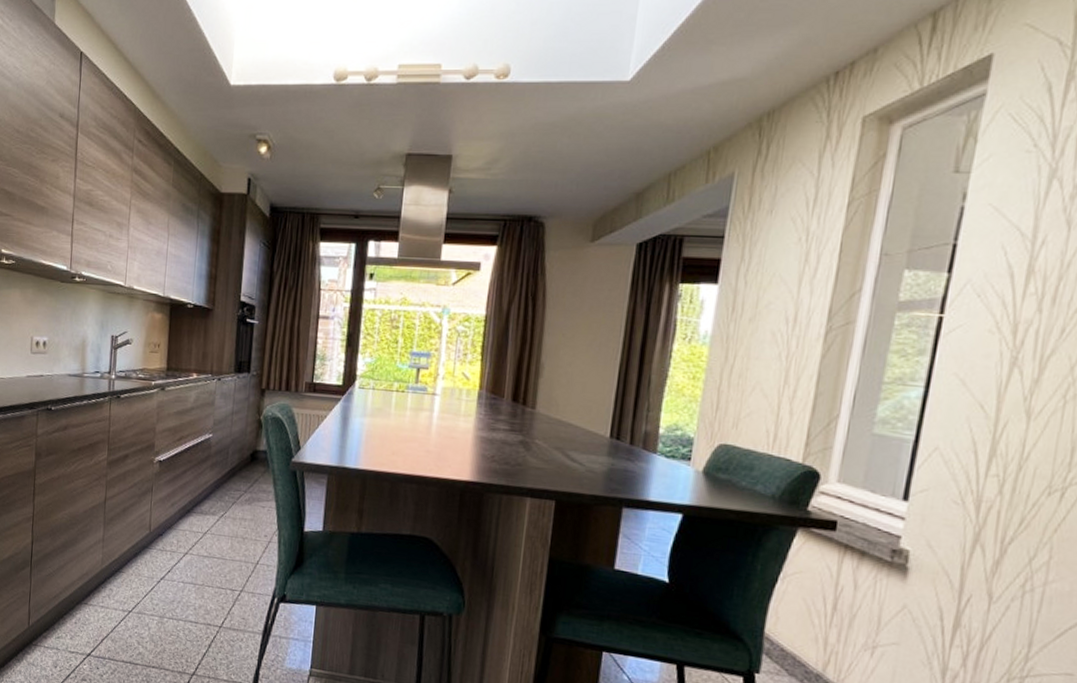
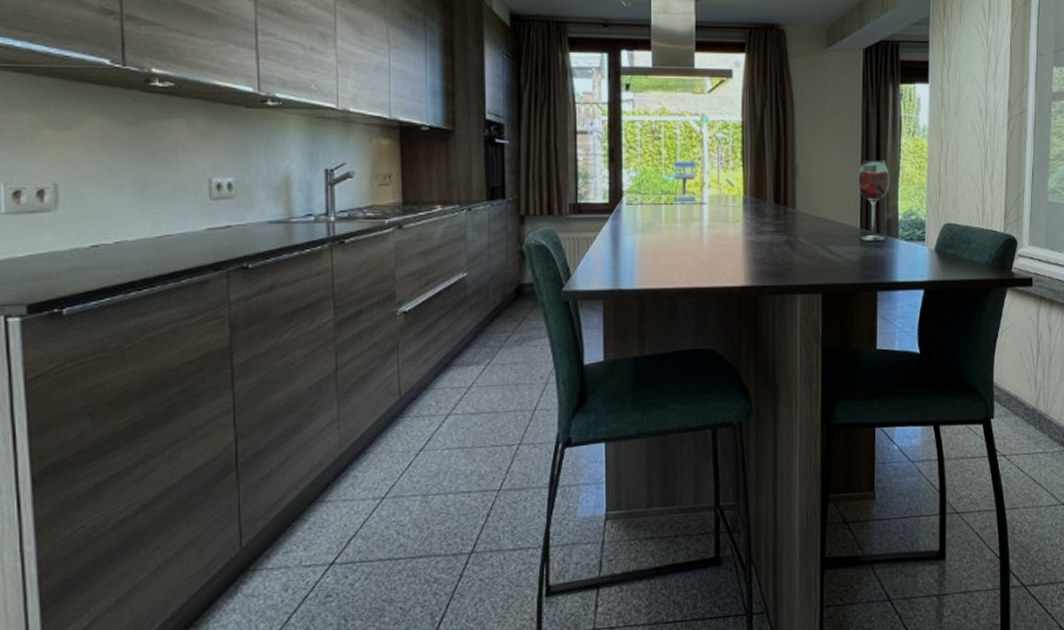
wineglass: none [608,365,654,454] -> present [857,161,889,241]

